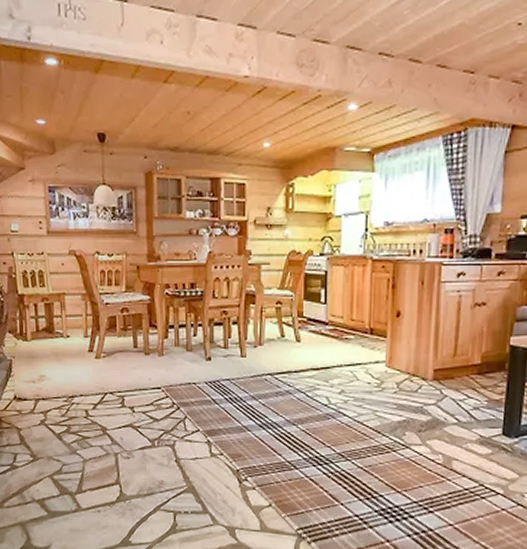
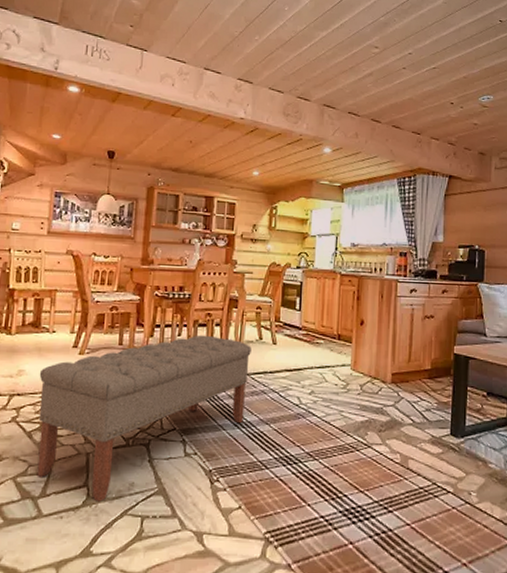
bench: none [60,334,273,498] -> present [37,335,252,502]

